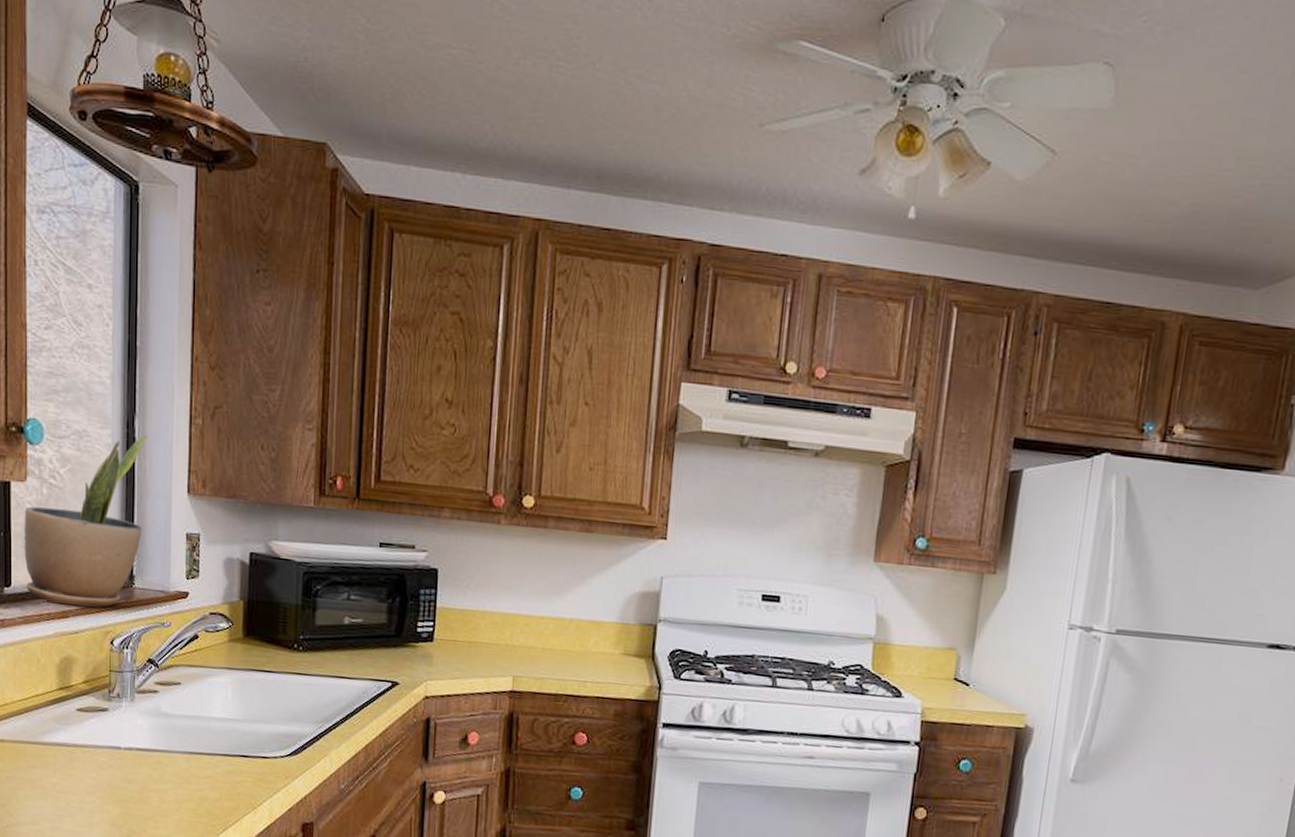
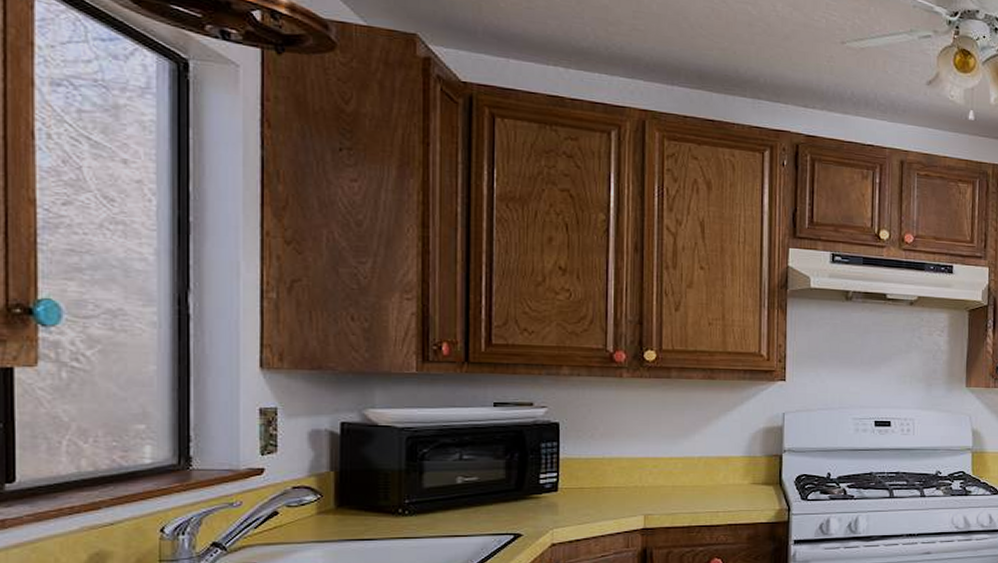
potted plant: present [24,435,148,608] -> none [34,311,207,496]

